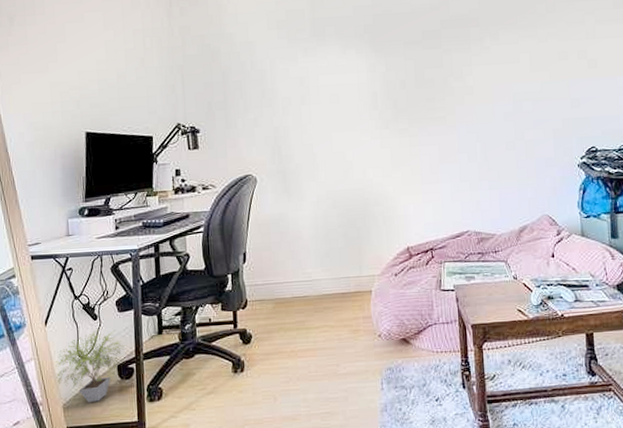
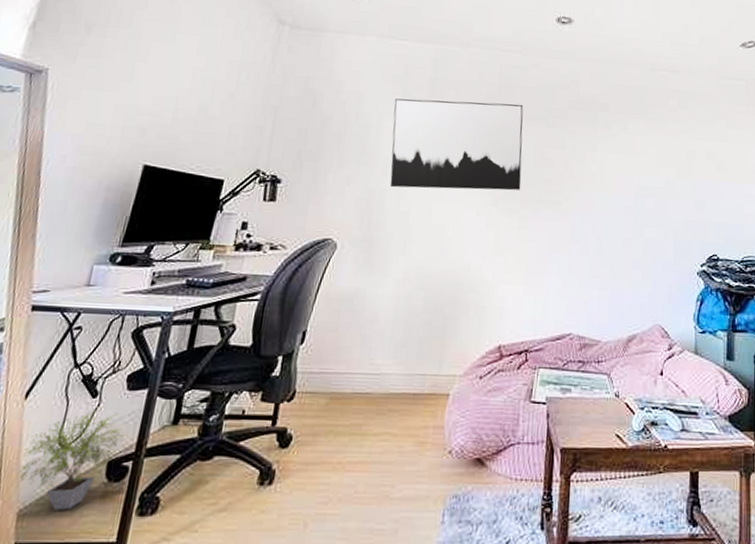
wall art: none [281,31,407,124] -> present [389,98,524,191]

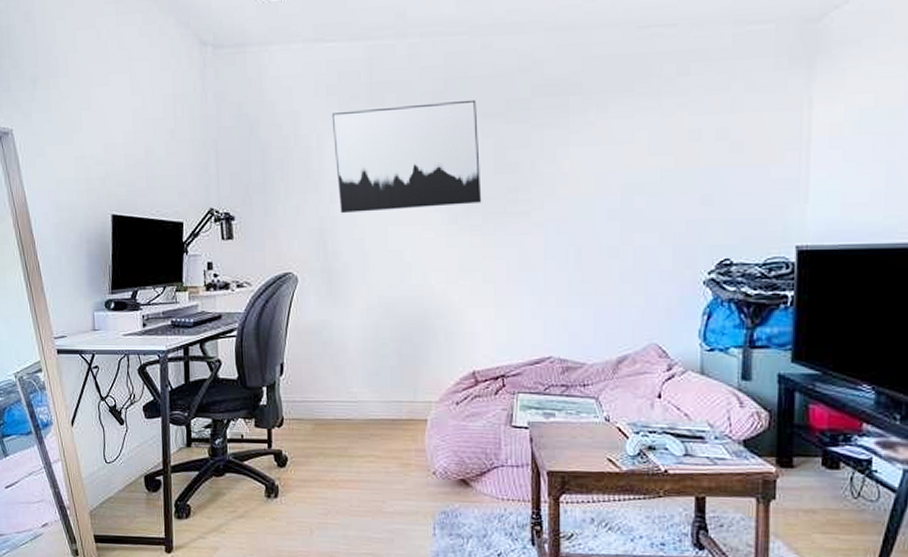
potted plant: present [18,407,124,510] -> none [82,432,152,512]

